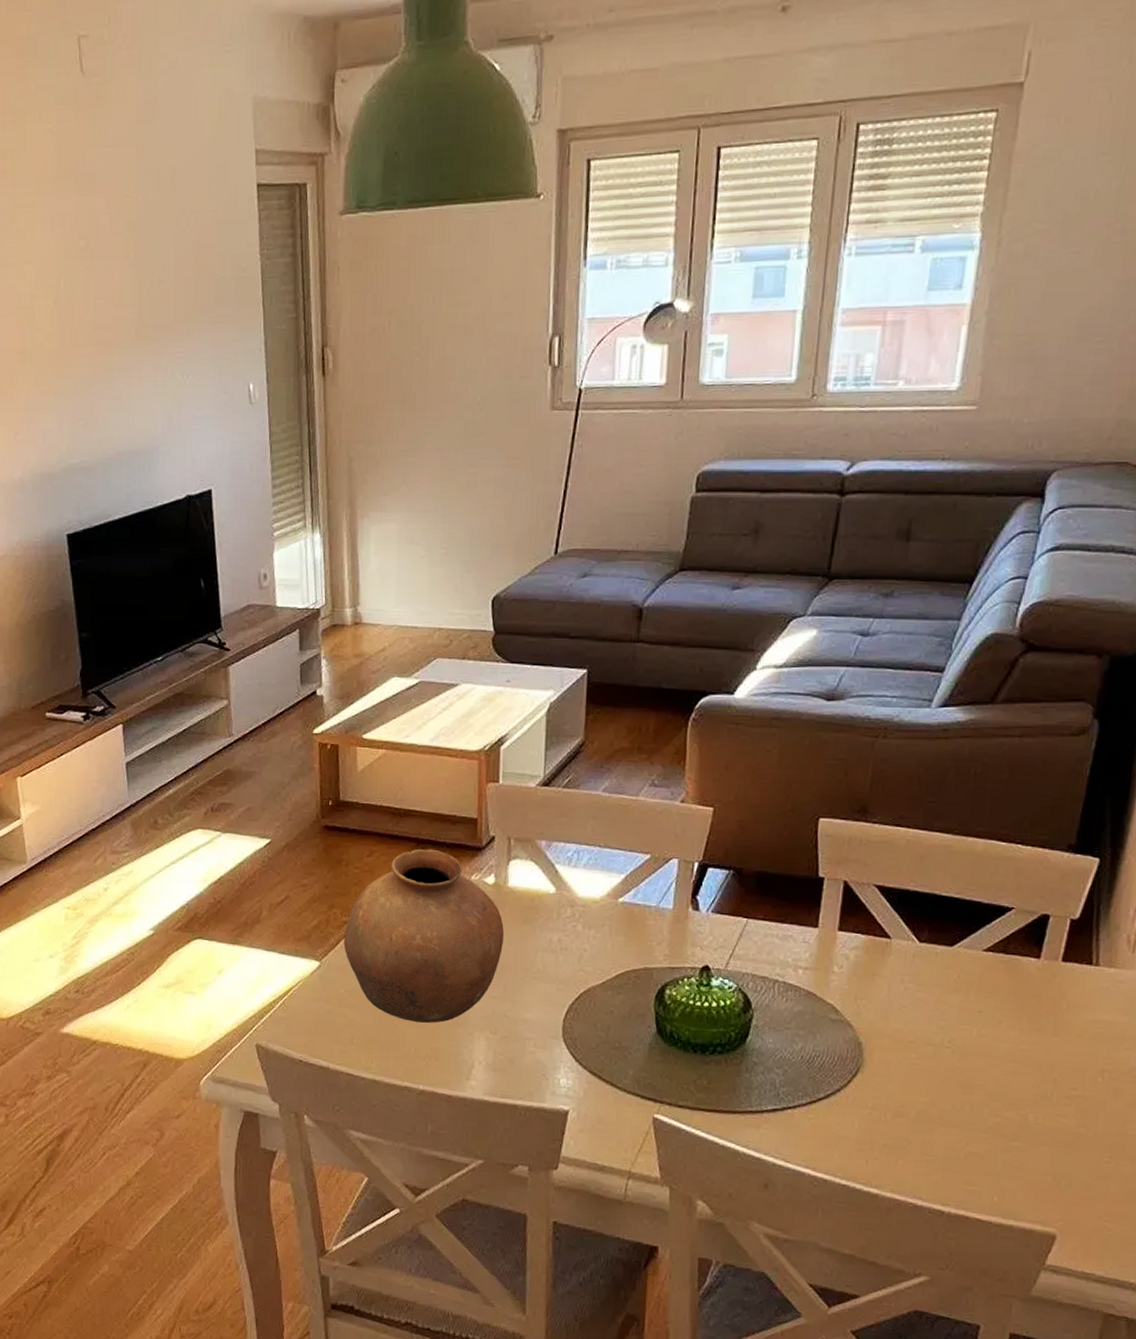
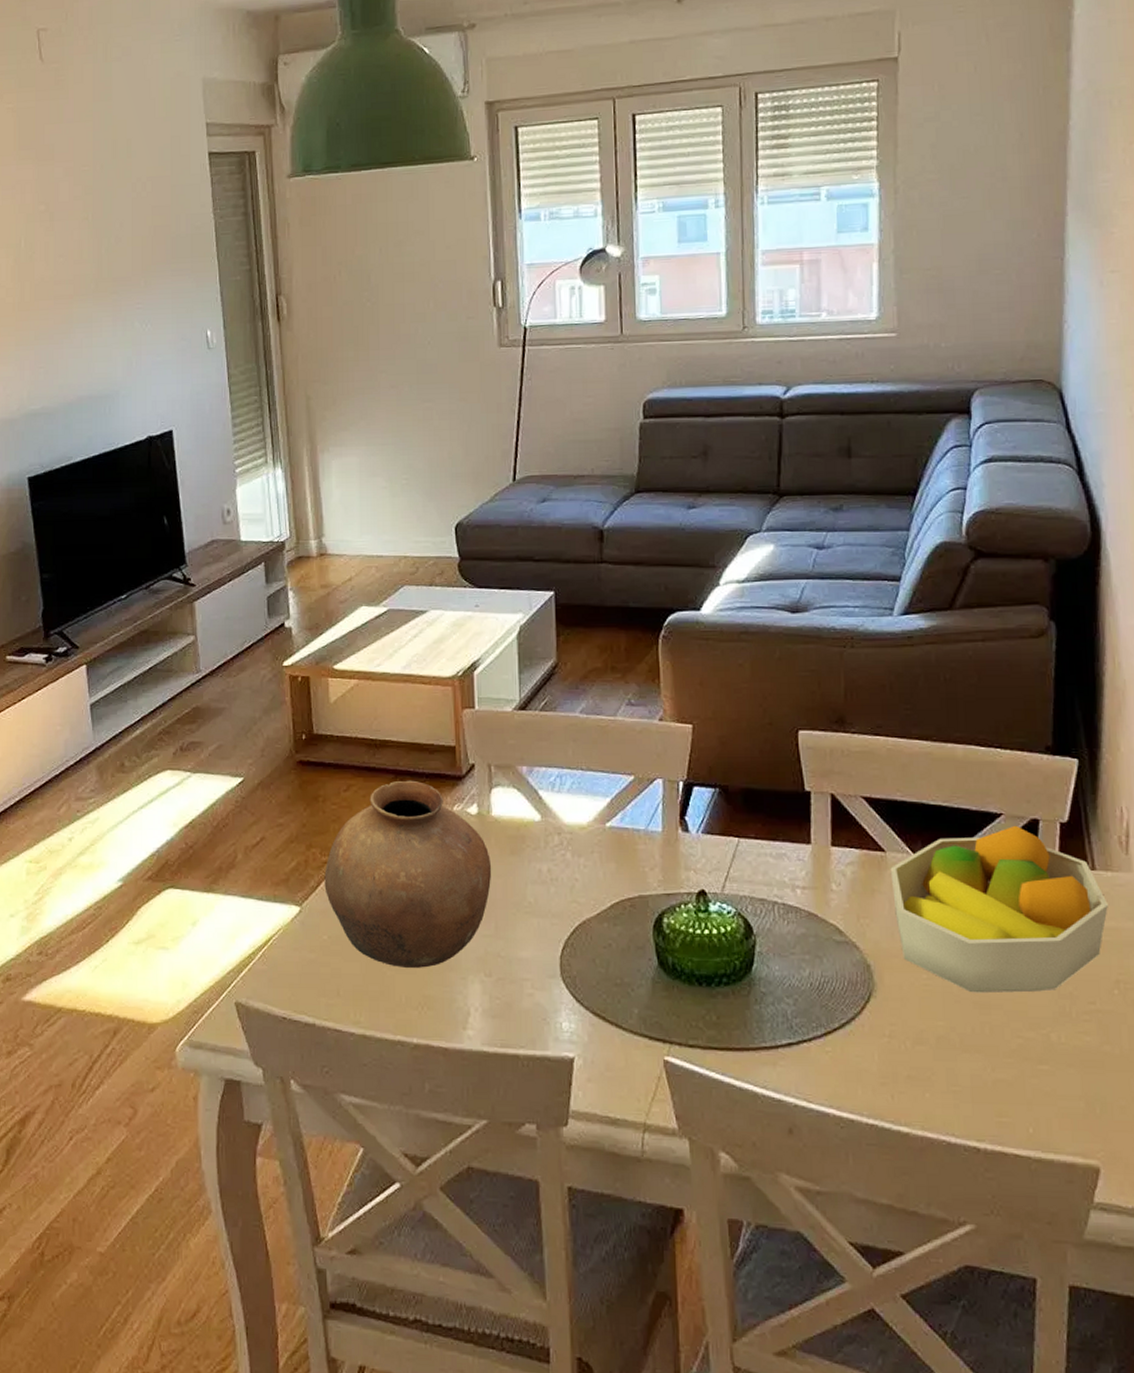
fruit bowl: none [892,919,1106,1076] -> present [890,825,1108,994]

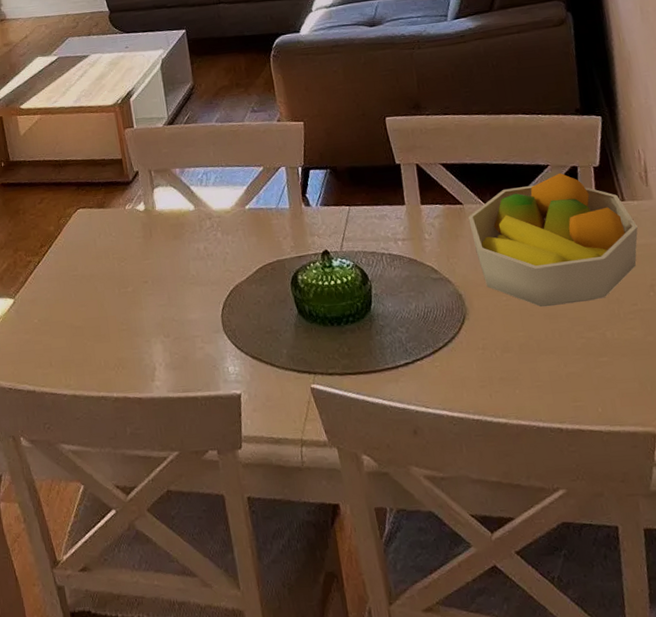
pottery: present [324,780,492,968] -> none [30,189,161,338]

